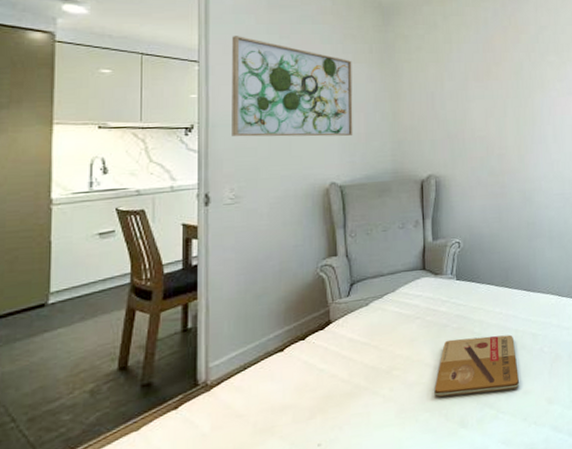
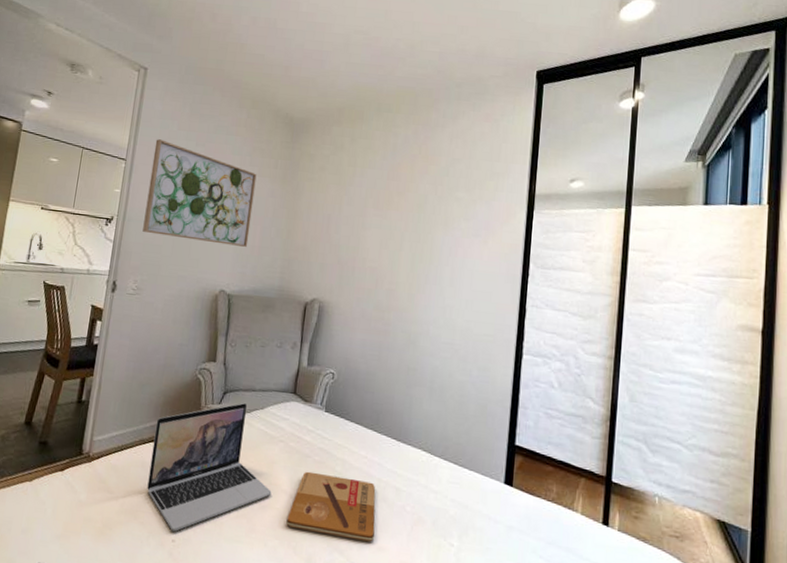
laptop: none [280,290,416,436] -> present [147,403,272,532]

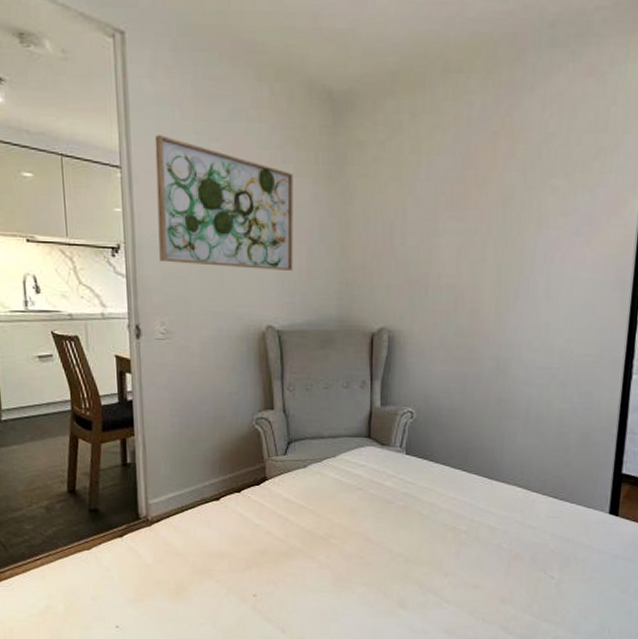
laptop: present [147,403,272,532] -> none [216,452,354,587]
cigar tin: present [286,471,376,542] -> none [373,517,470,581]

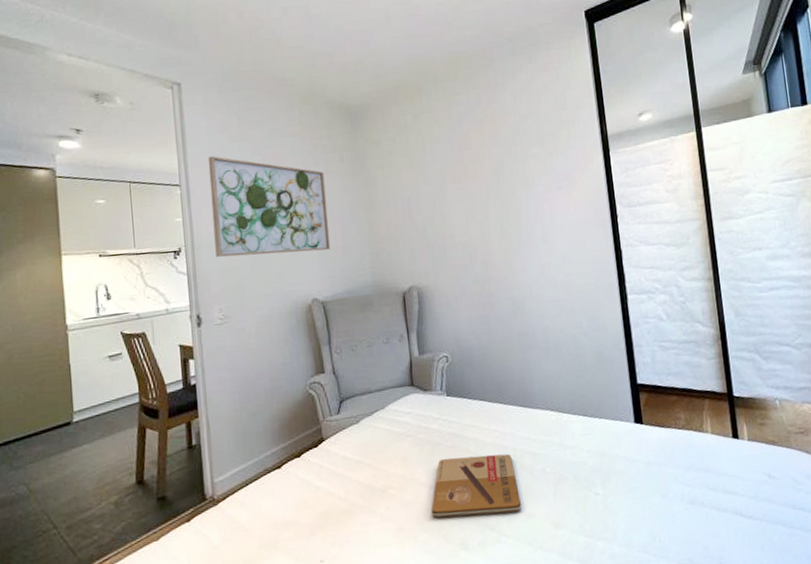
cigar tin: none [373,517,470,581] -> present [431,453,522,518]

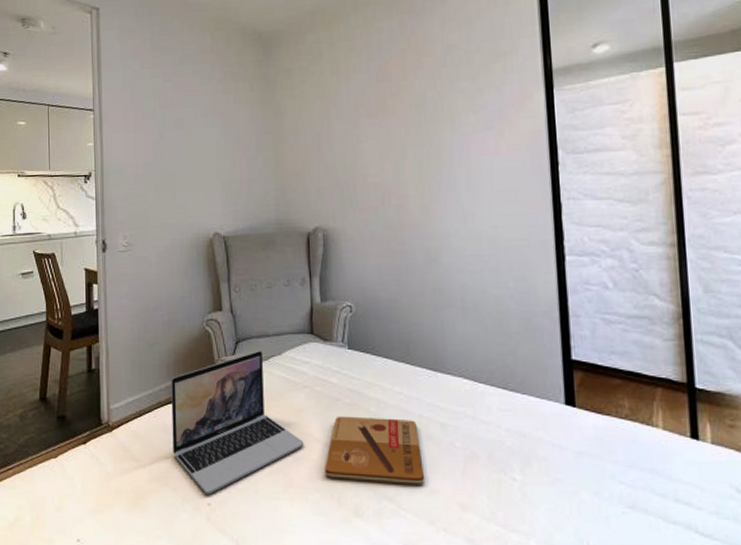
wall art: present [208,156,331,257] -> none [120,82,236,185]
laptop: none [276,407,411,552] -> present [171,351,304,495]

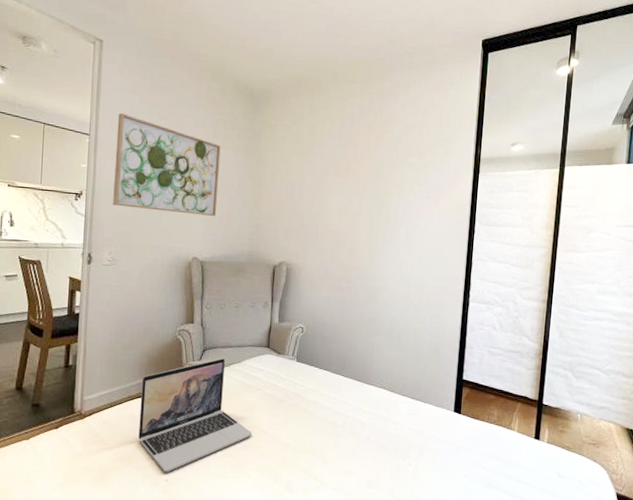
wall art: none [120,82,236,185] -> present [113,113,221,216]
cigar tin: present [325,416,425,485] -> none [267,413,345,468]

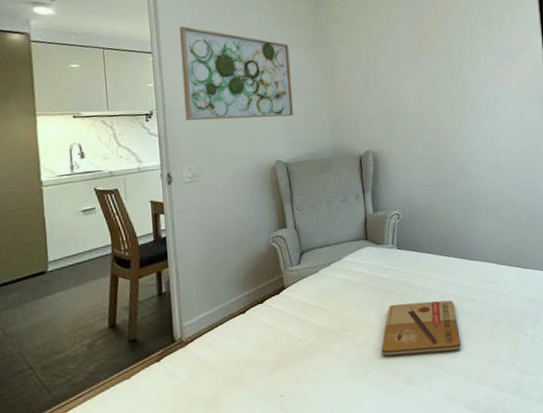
laptop: present [138,358,252,473] -> none [241,259,364,388]
cigar tin: none [267,413,345,468] -> present [381,300,462,356]

